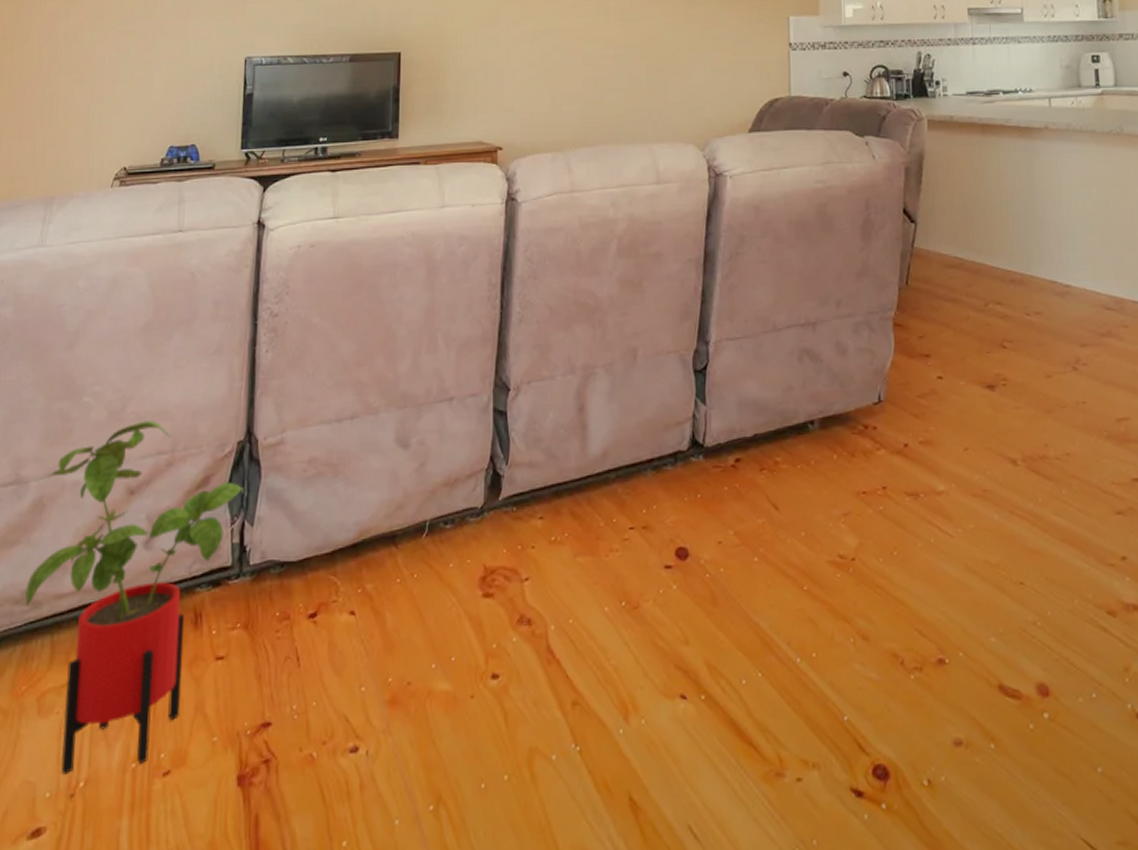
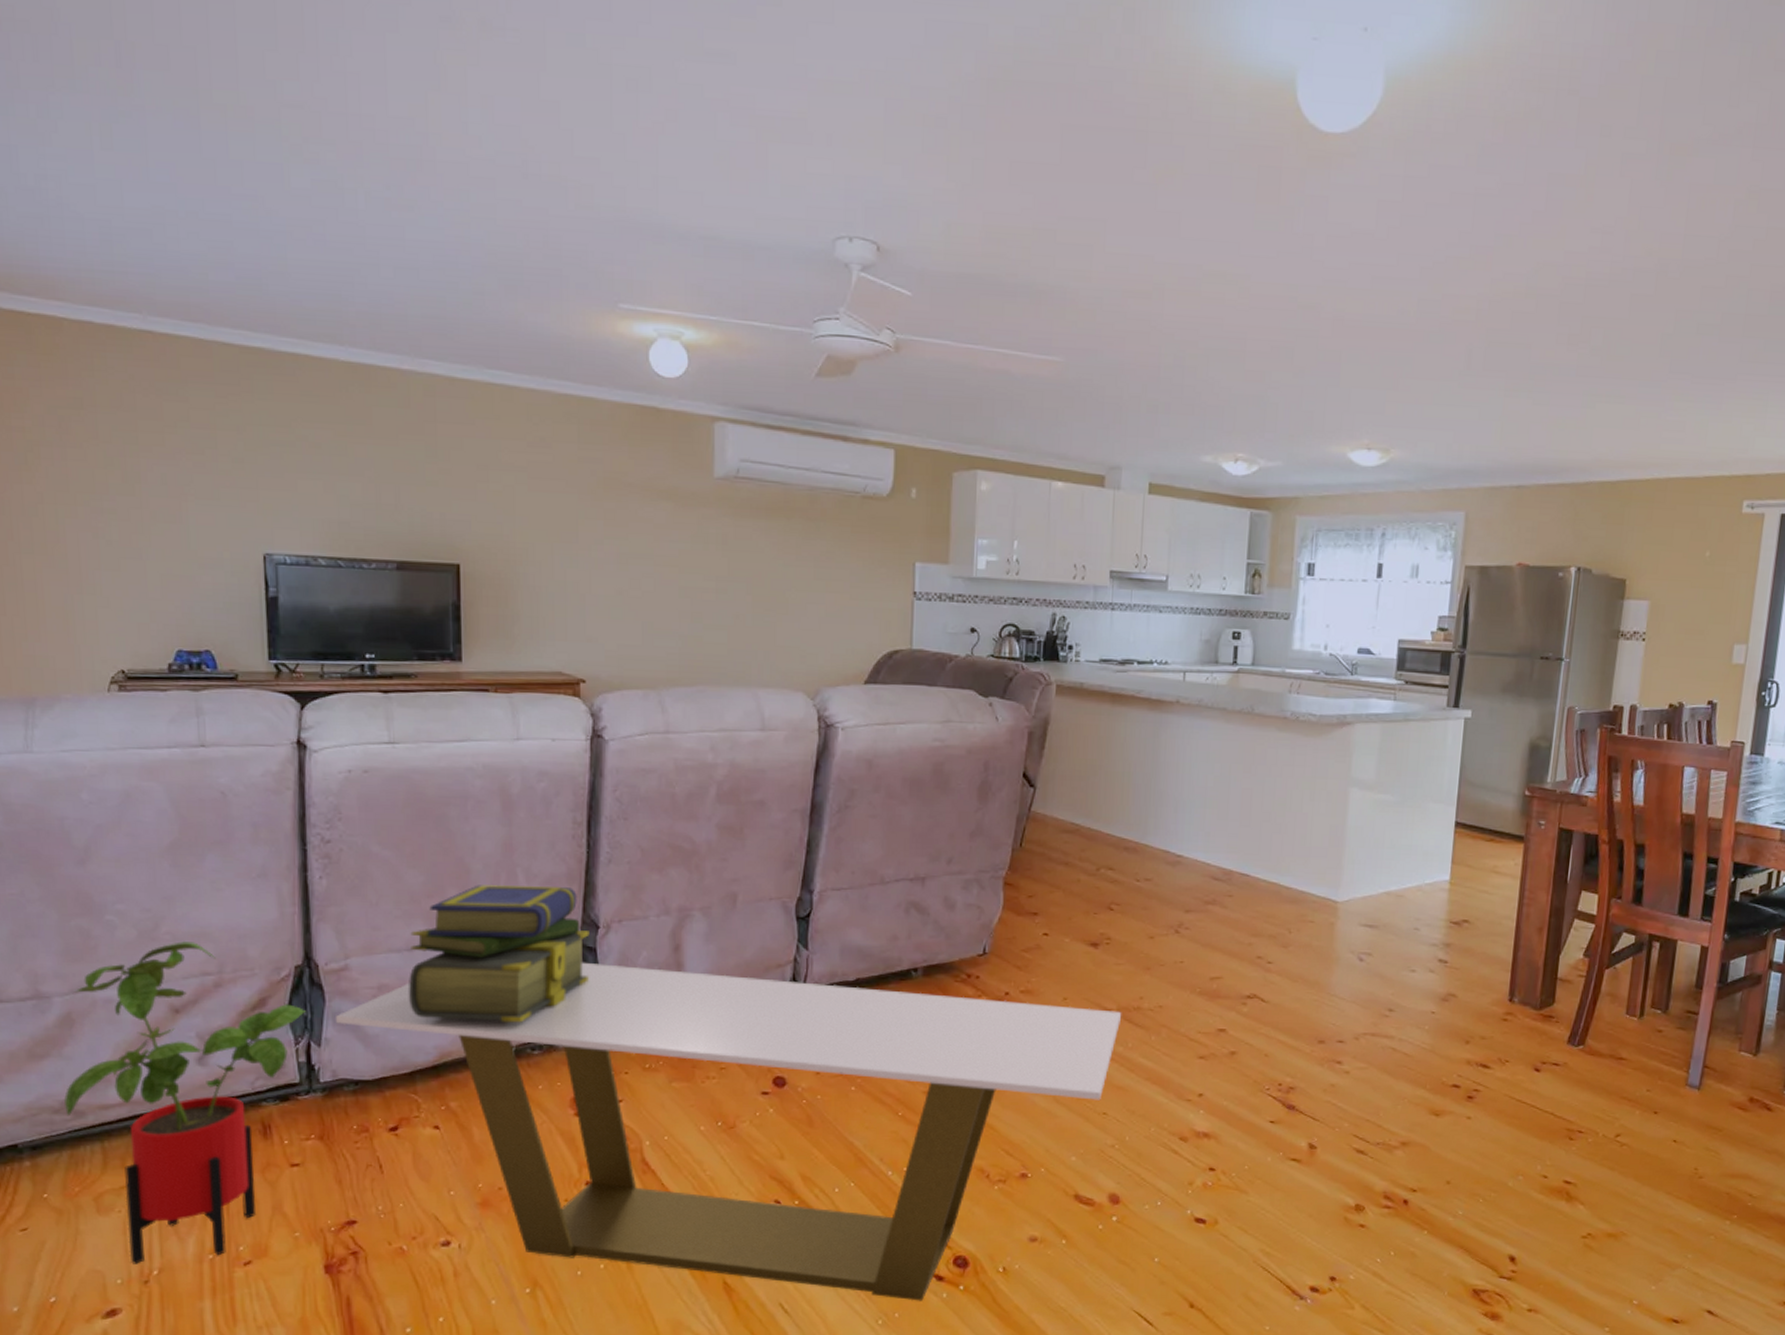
coffee table: none [269,427,1028,824] -> present [336,962,1122,1301]
stack of books: none [335,349,501,495] -> present [409,884,589,1023]

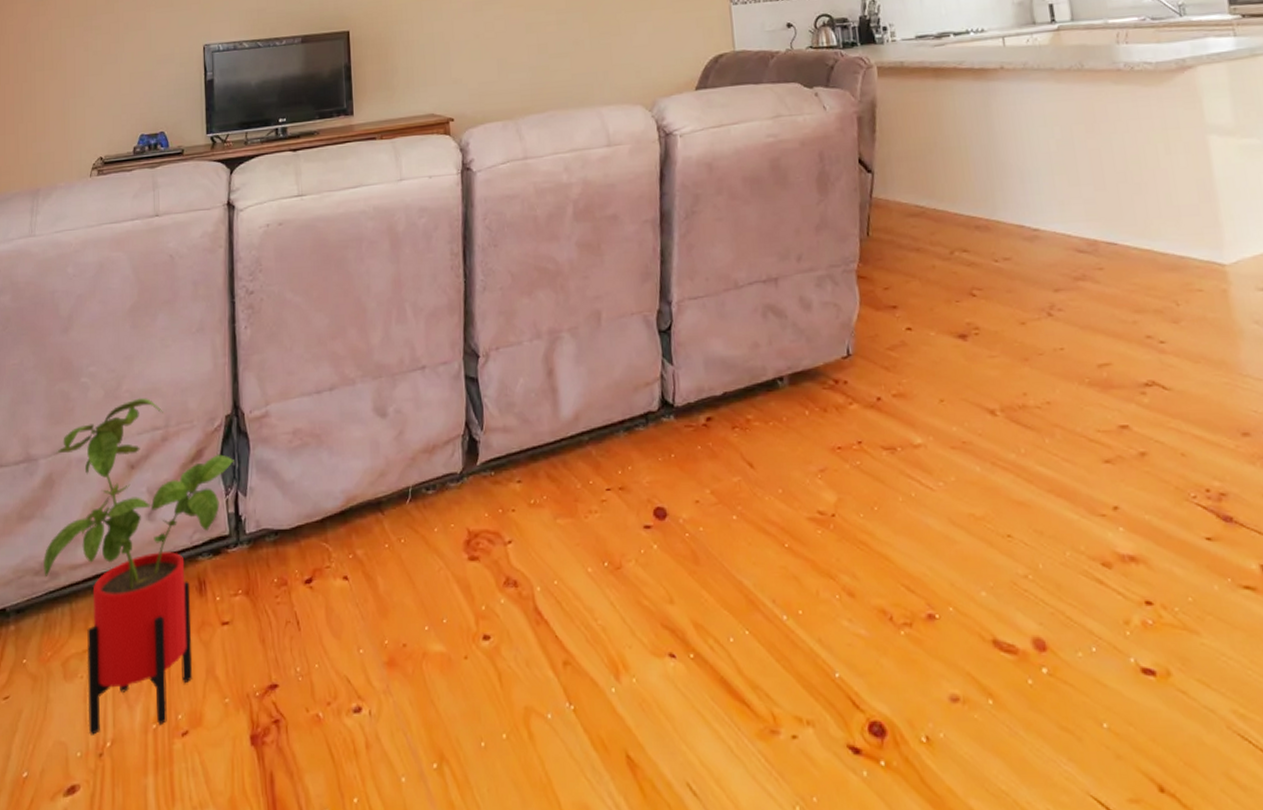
coffee table: present [336,962,1122,1301] -> none [259,393,1008,781]
stack of books: present [409,884,589,1023] -> none [318,318,473,462]

